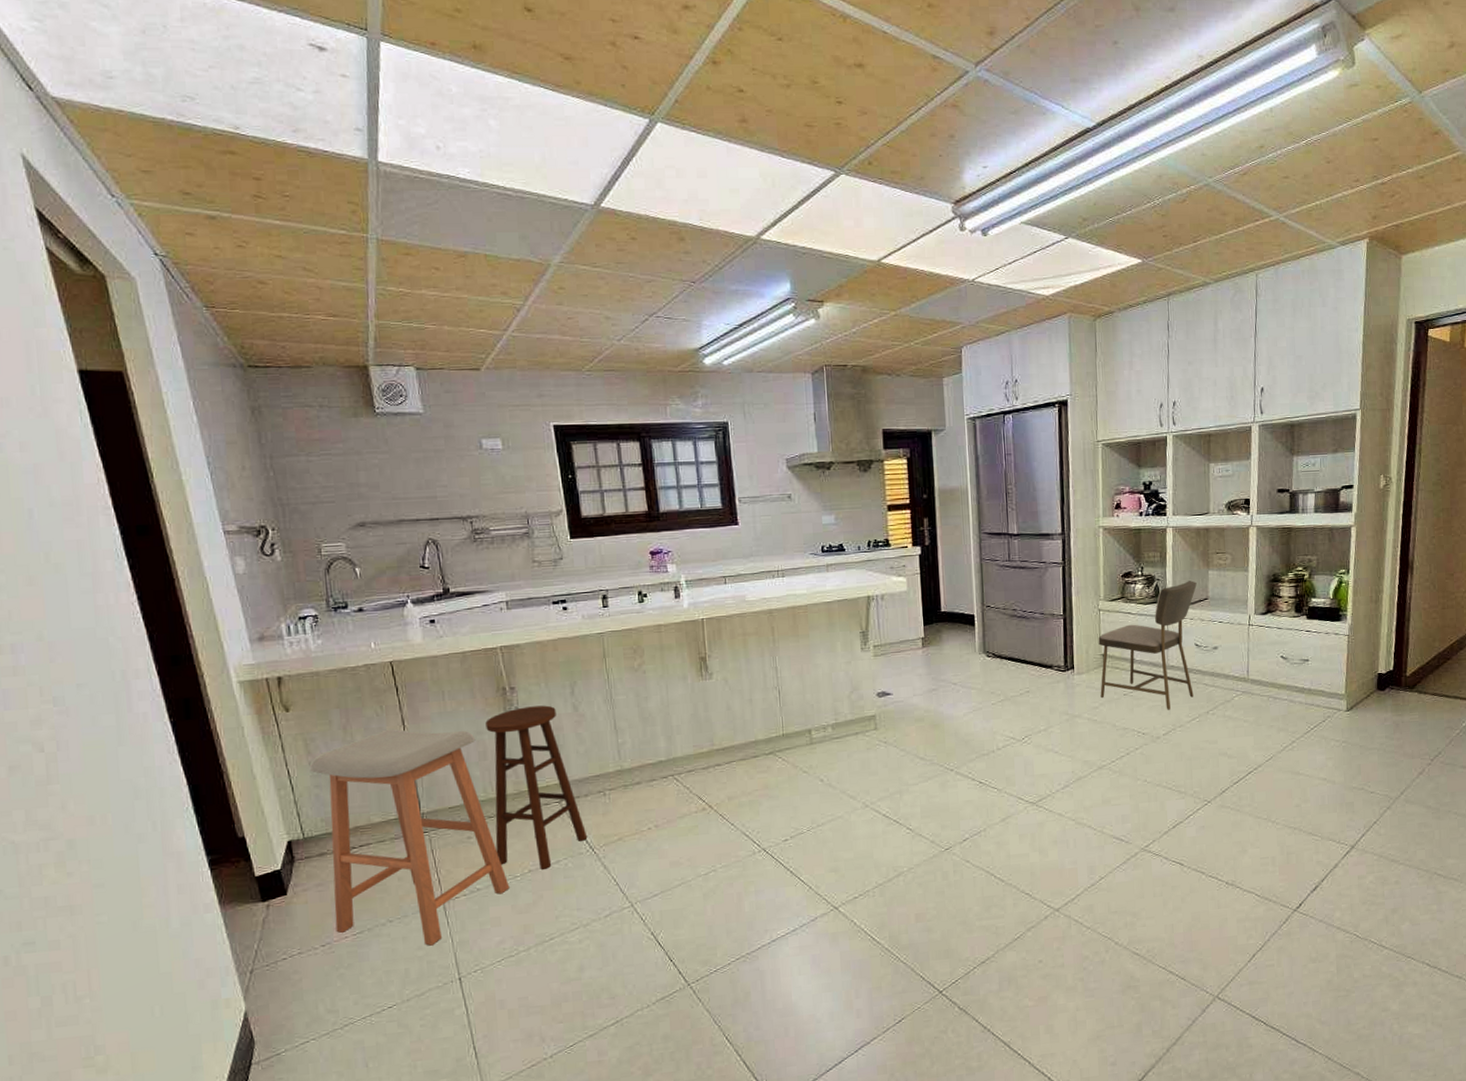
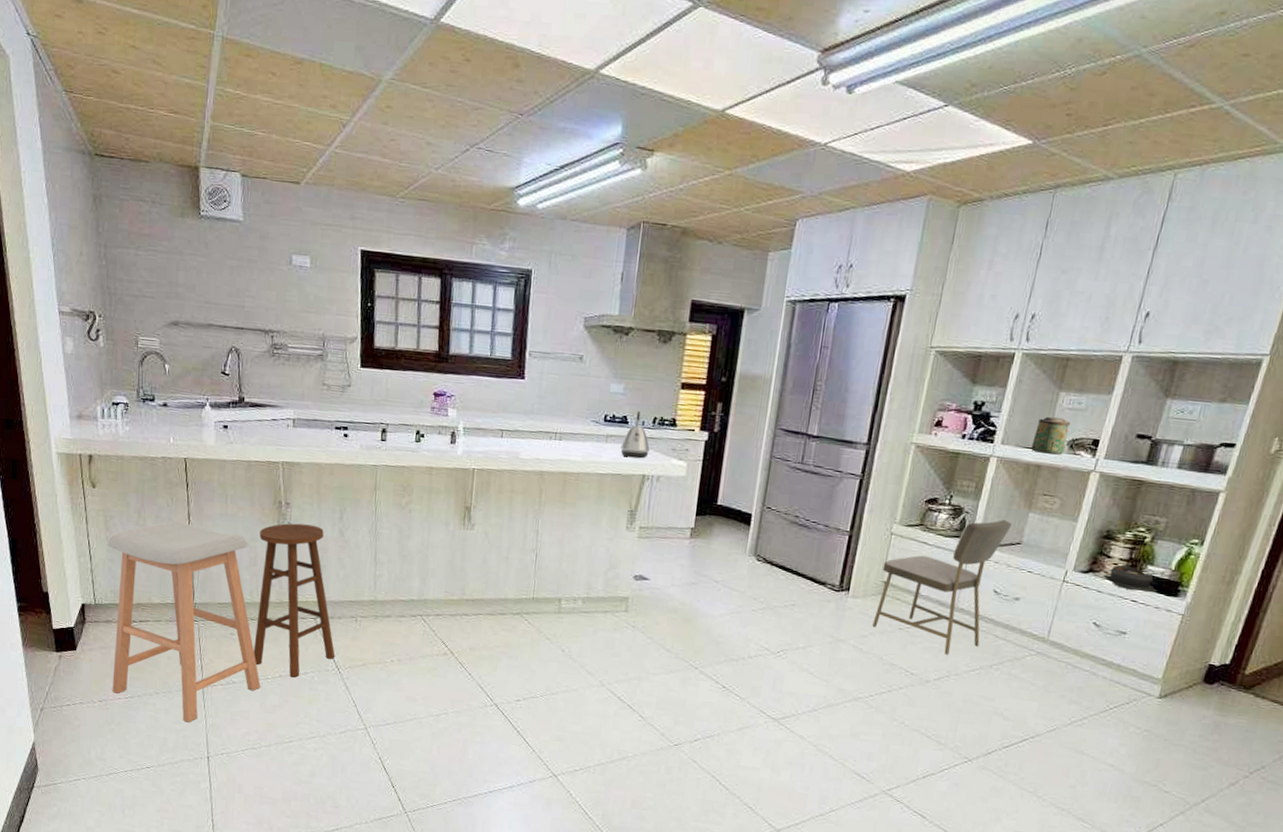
kettle: none [842,537,870,583] -> present [620,410,650,459]
canister: none [1197,485,1224,518] -> present [1031,416,1071,455]
casserole: none [1278,602,1324,623] -> present [1102,565,1157,593]

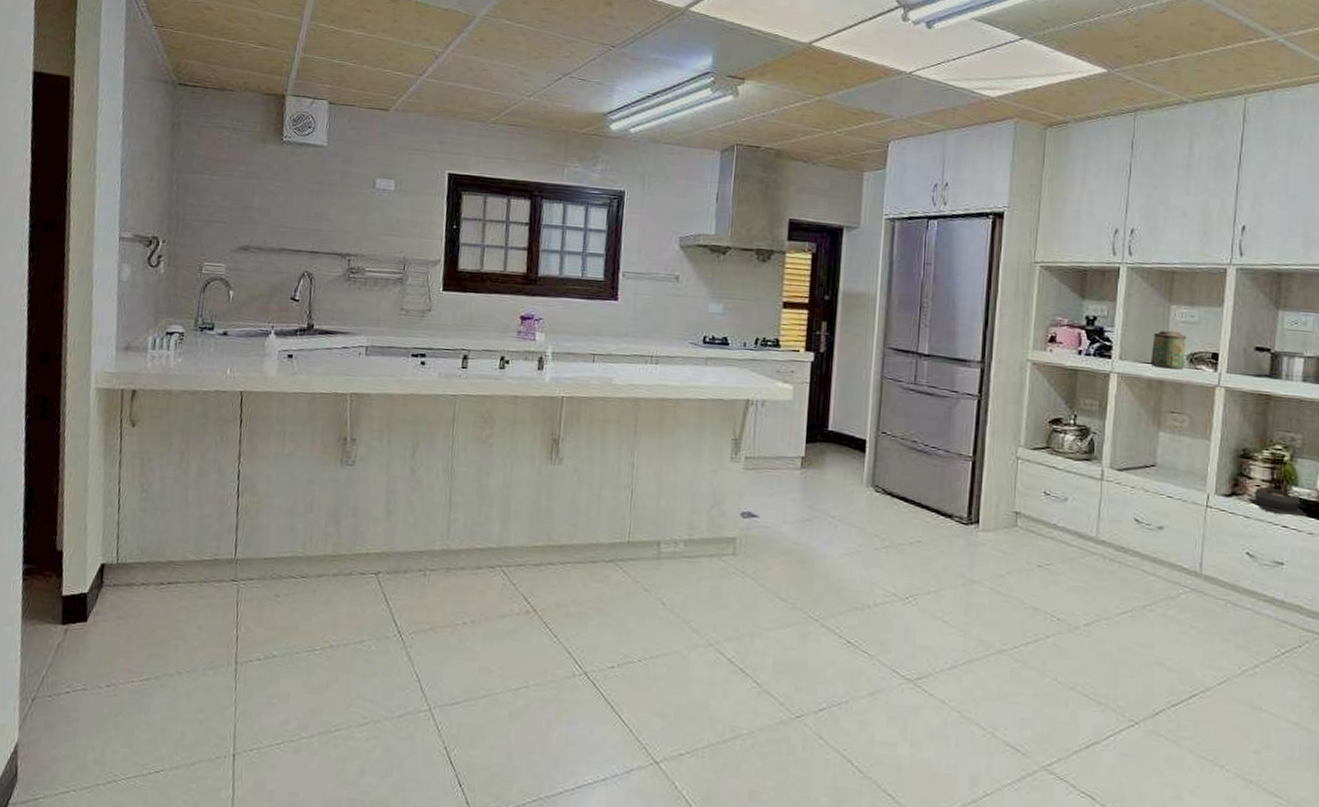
stool: present [106,520,261,723] -> none [124,462,307,710]
bar stool: present [253,523,336,678] -> none [300,462,398,647]
kettle: present [620,410,650,459] -> none [721,331,753,383]
dining chair: present [872,520,1012,655] -> none [1008,440,1143,595]

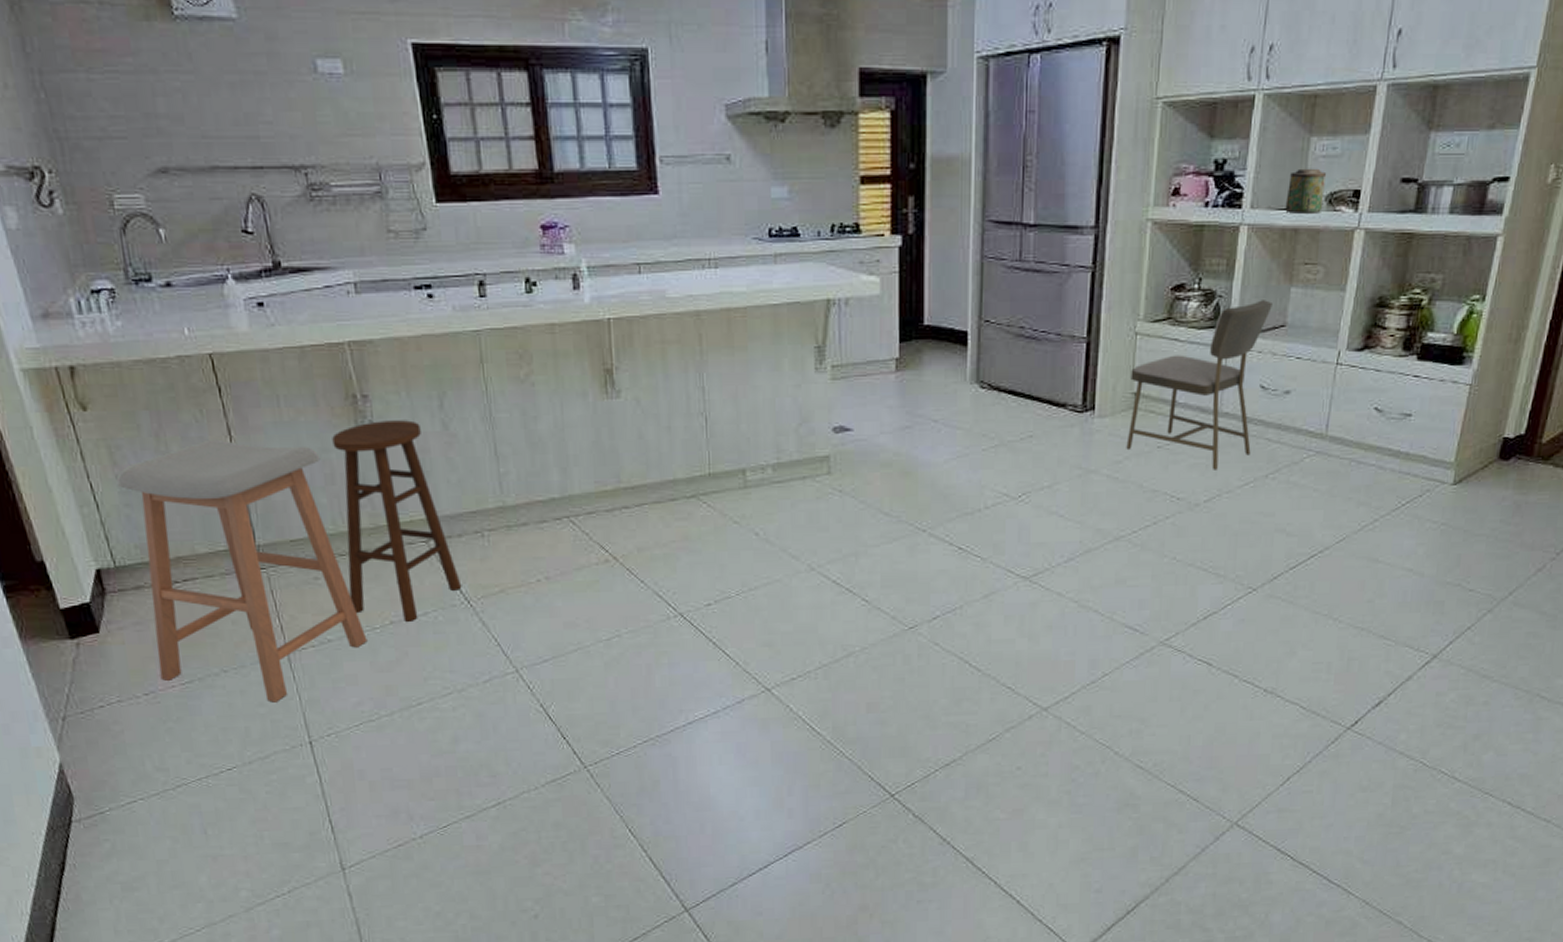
stool: none [124,462,307,710] -> present [116,439,367,703]
bar stool: none [300,462,398,647] -> present [332,420,462,622]
dining chair: none [1008,440,1143,595] -> present [1126,300,1273,470]
casserole: present [1246,487,1307,517] -> none [1379,336,1440,365]

